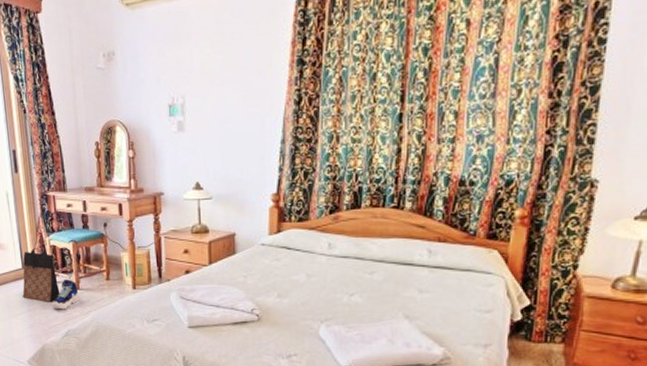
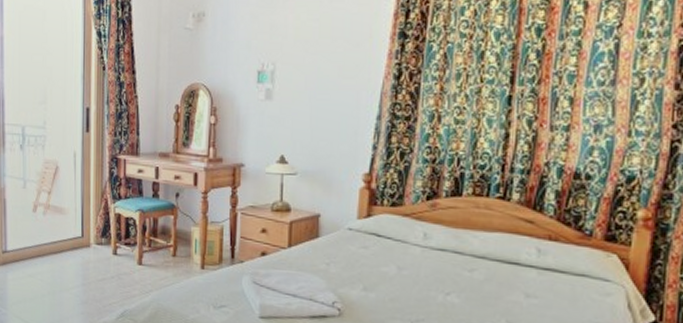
bag: present [22,248,60,302] -> none [78,215,120,277]
sneaker: present [52,279,80,310] -> none [109,252,141,287]

